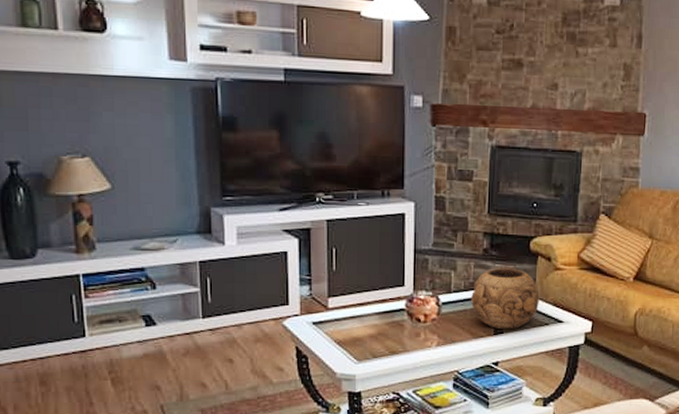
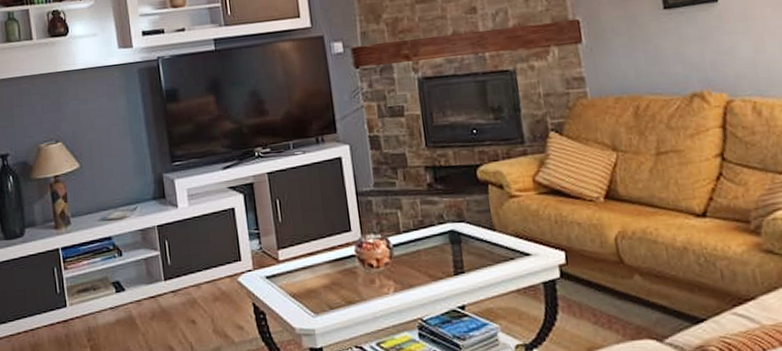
decorative bowl: present [471,268,539,330] -> none [422,201,499,269]

